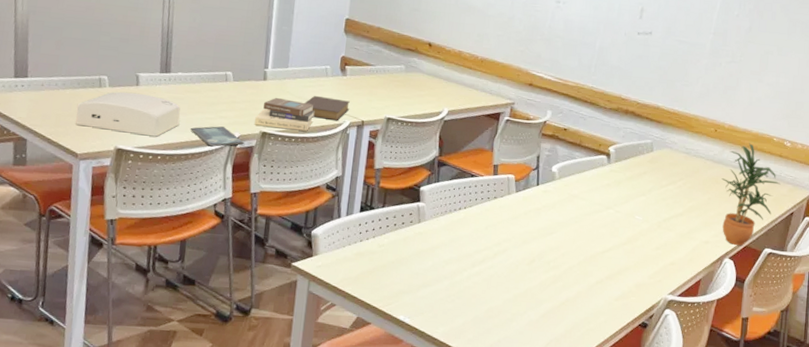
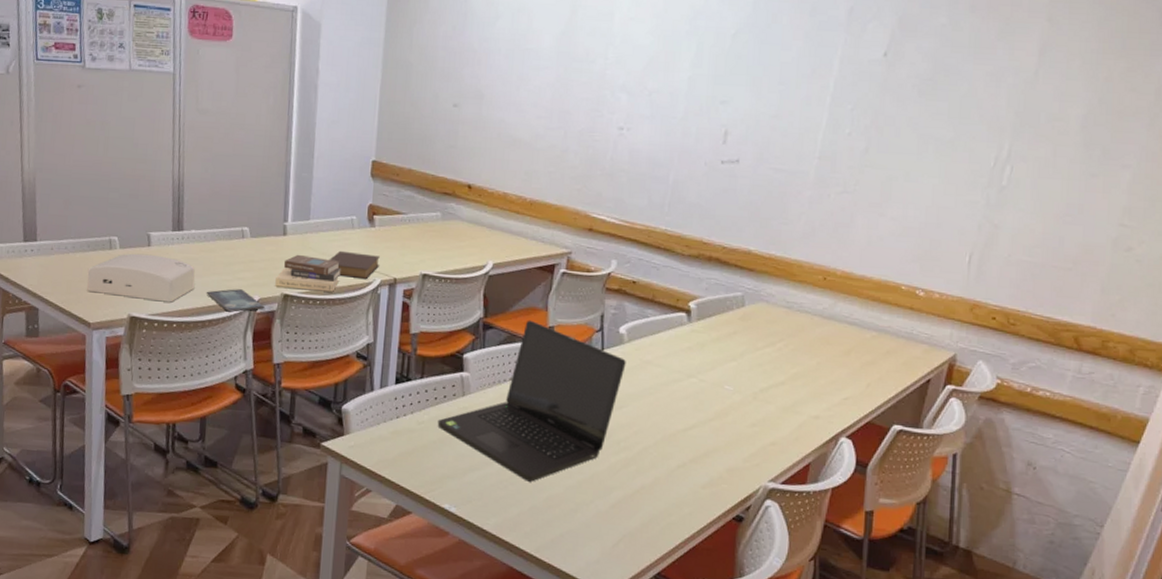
laptop: none [396,159,557,296] -> present [437,320,626,482]
potted plant: present [721,143,781,246] -> none [834,293,913,422]

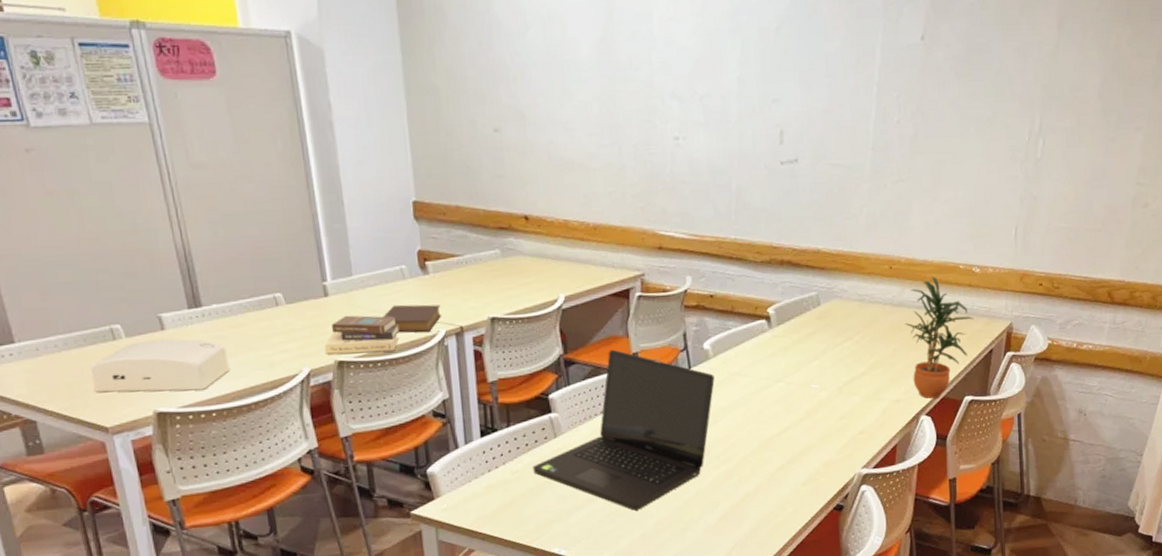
tablet: present [206,289,265,313] -> none [244,363,318,390]
potted plant: none [834,293,913,422] -> present [905,276,974,399]

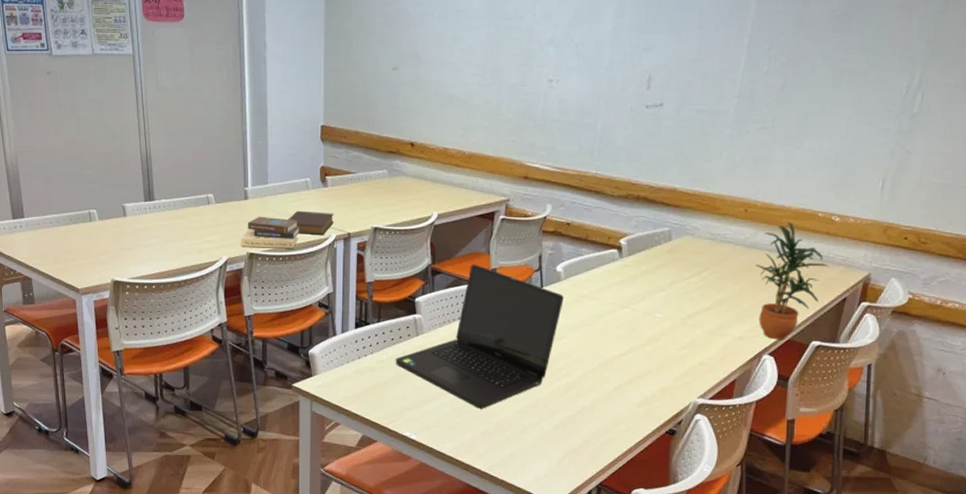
tissue dispenser: present [90,339,230,393] -> none [72,224,169,266]

